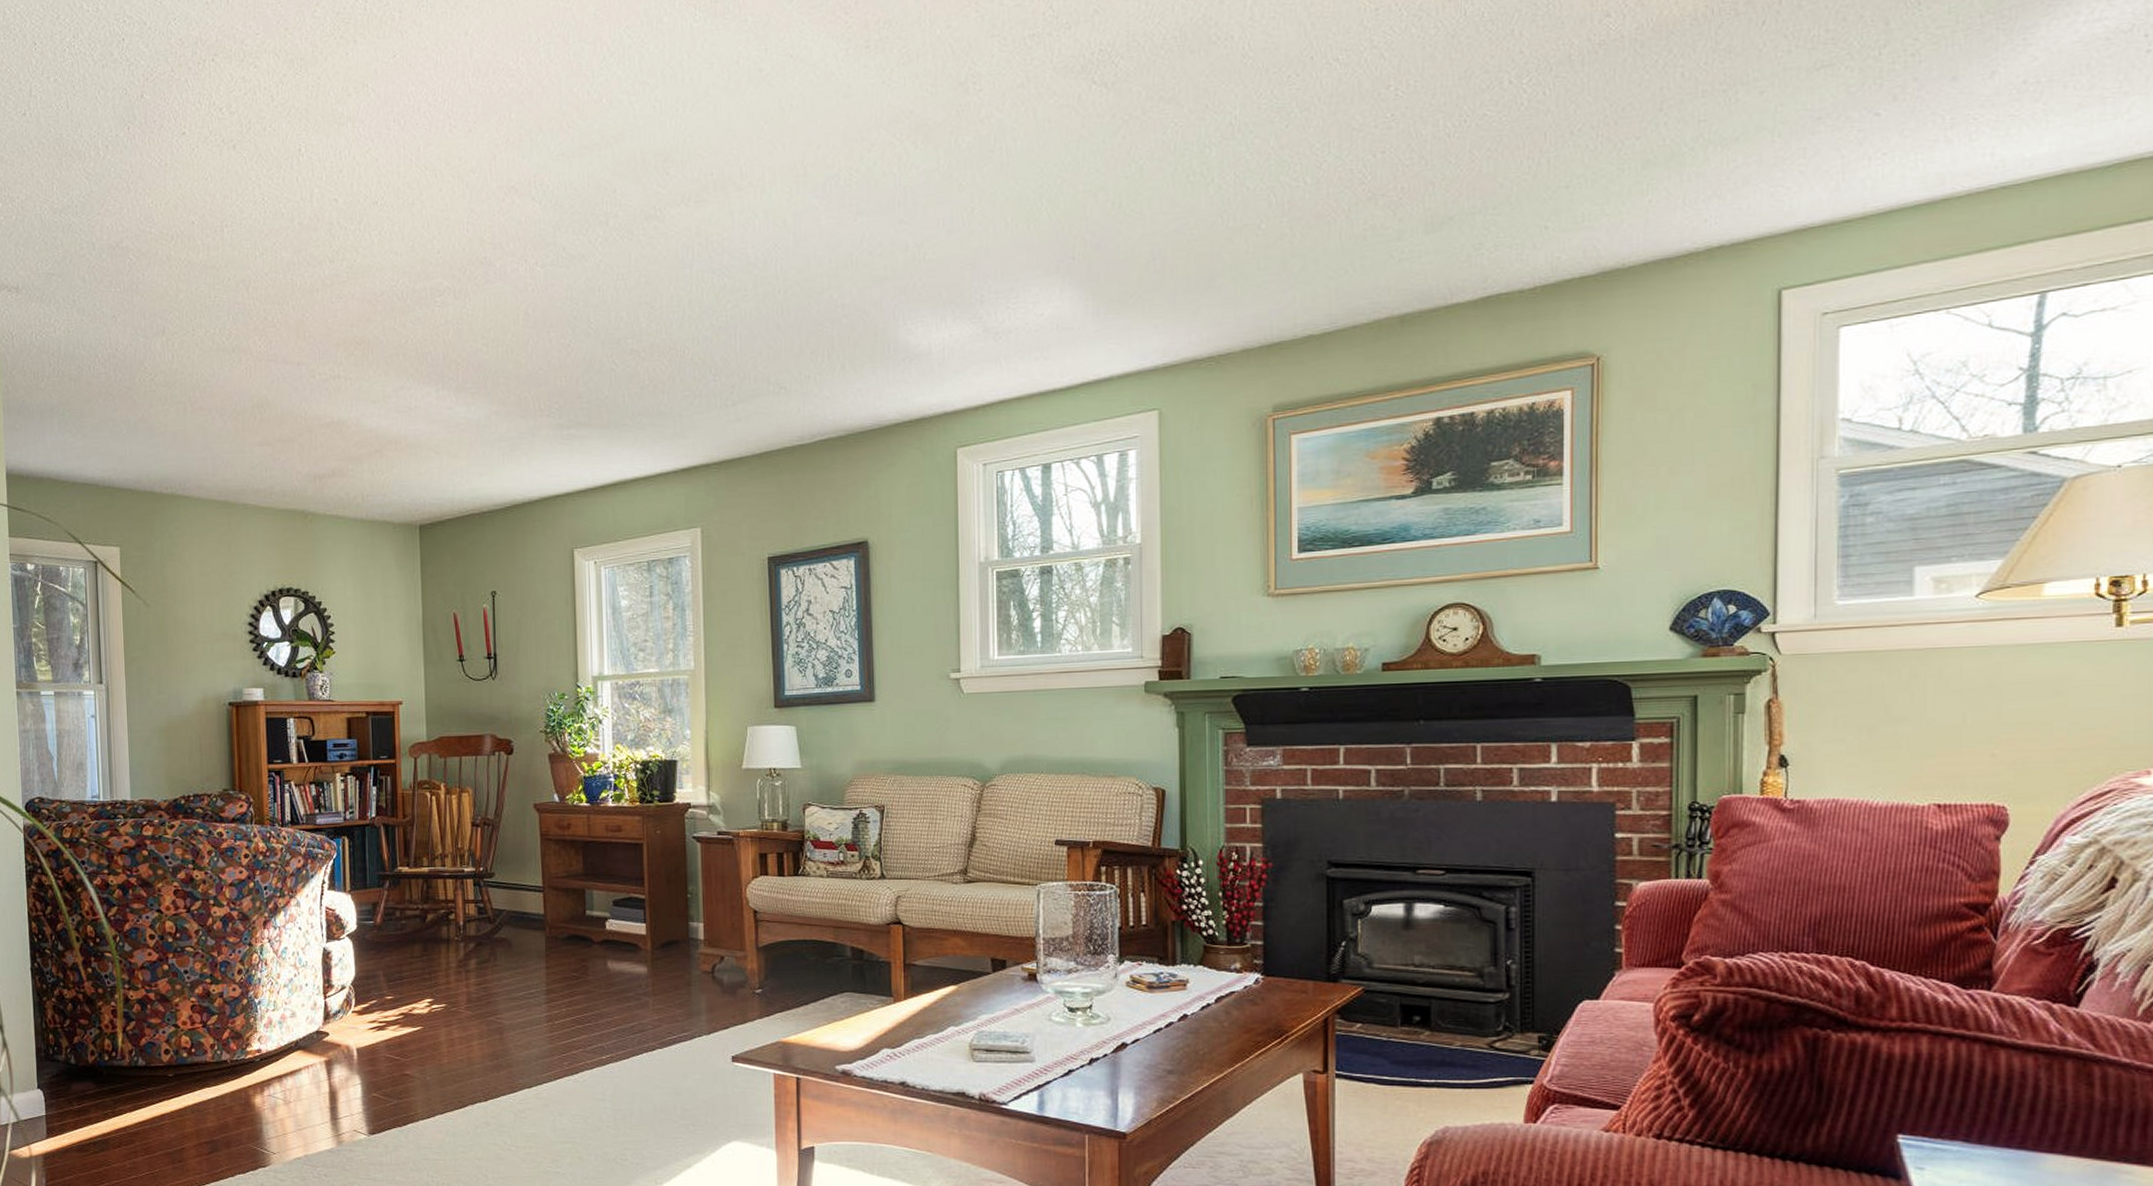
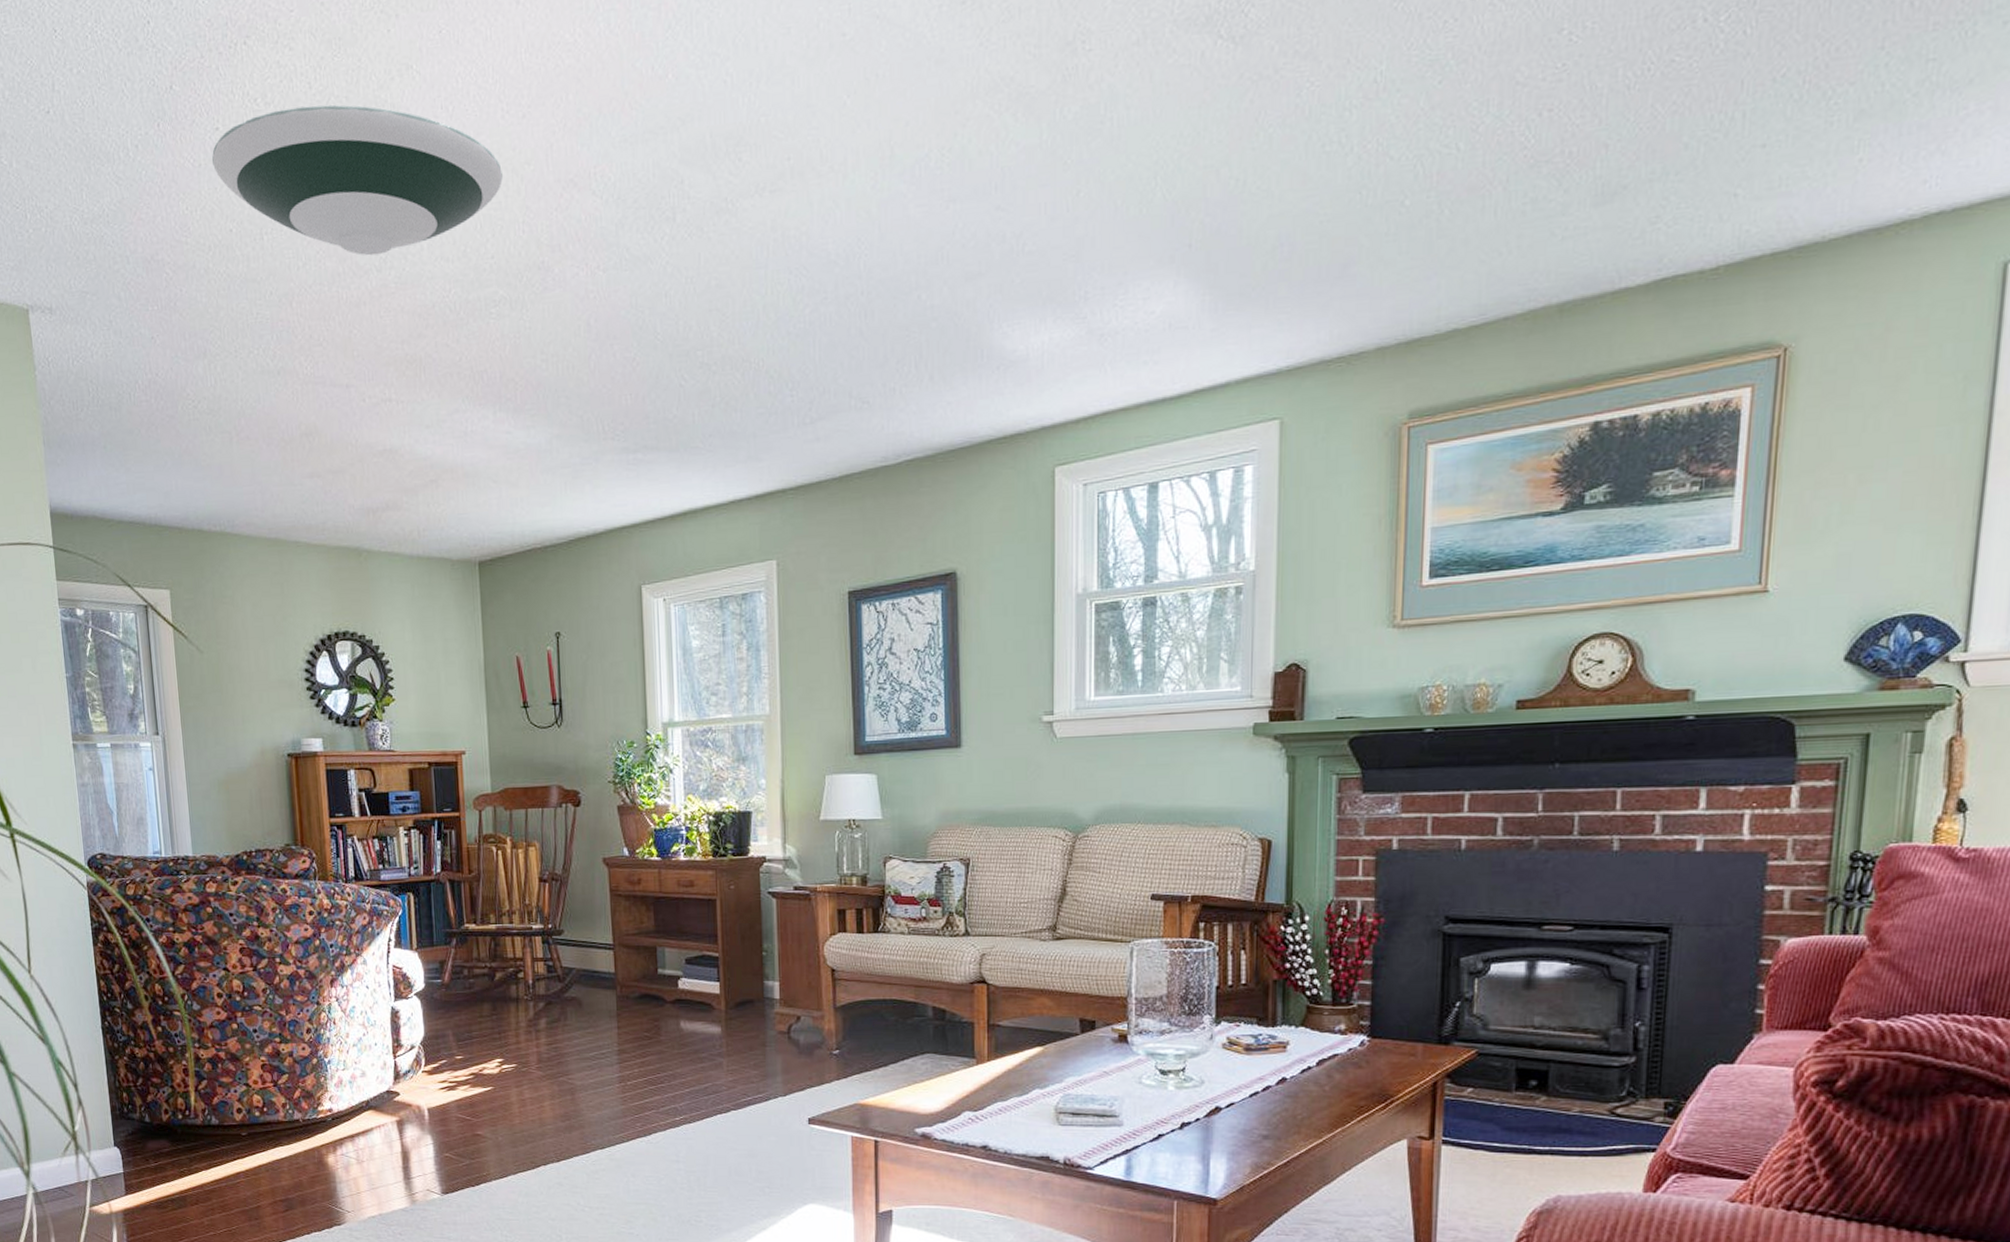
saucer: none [177,115,449,248] -> present [211,104,503,256]

